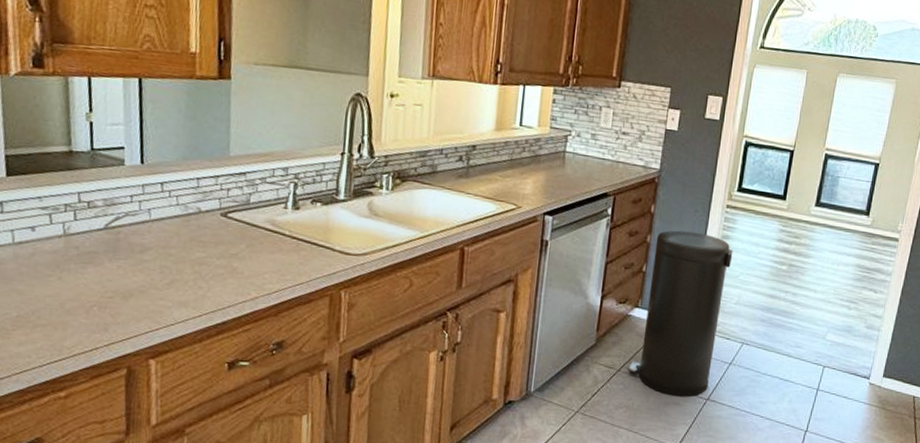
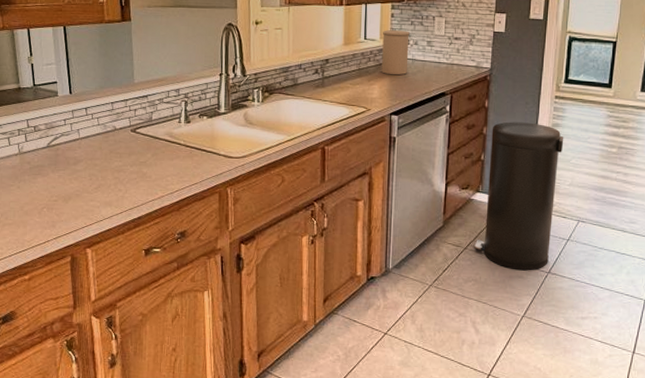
canister: none [537,117,572,170] -> present [381,30,410,76]

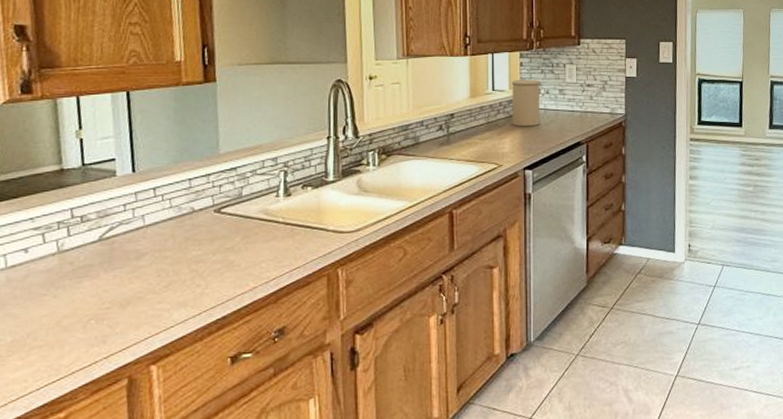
pedal bin: present [473,121,564,271] -> none [620,167,702,326]

